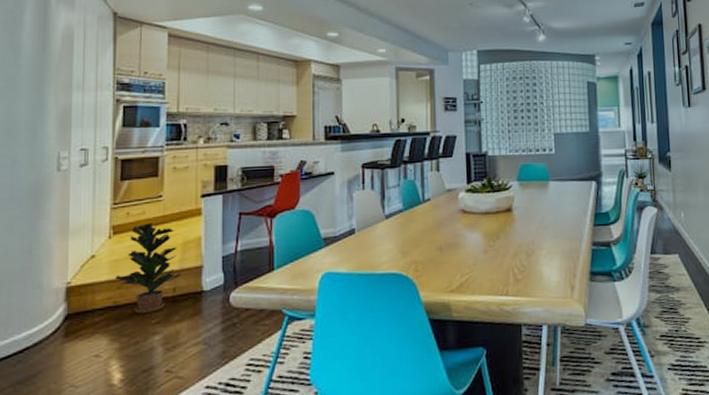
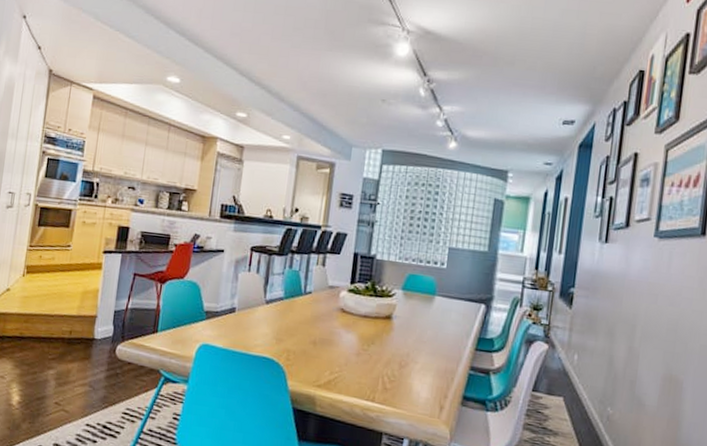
potted plant: present [115,223,182,313] -> none [23,268,78,349]

